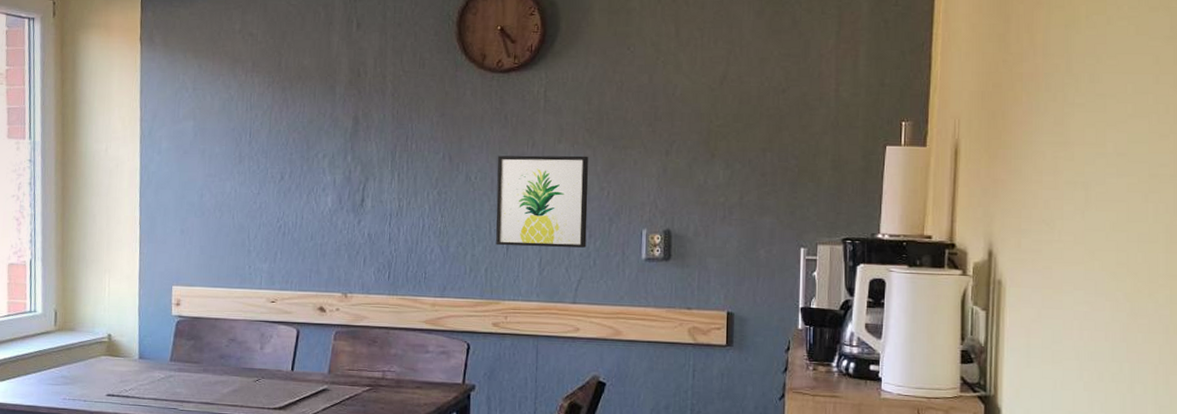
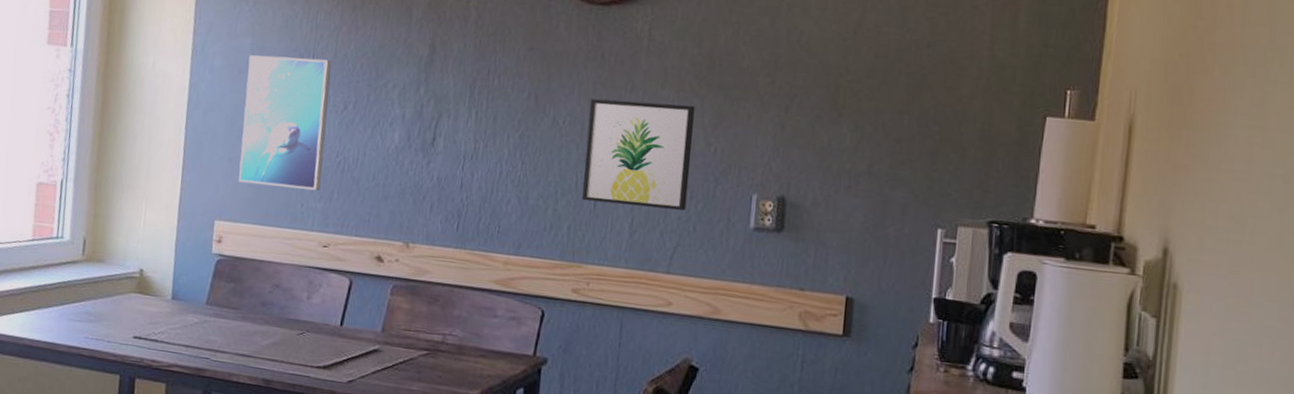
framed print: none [190,136,267,254] -> present [238,55,332,191]

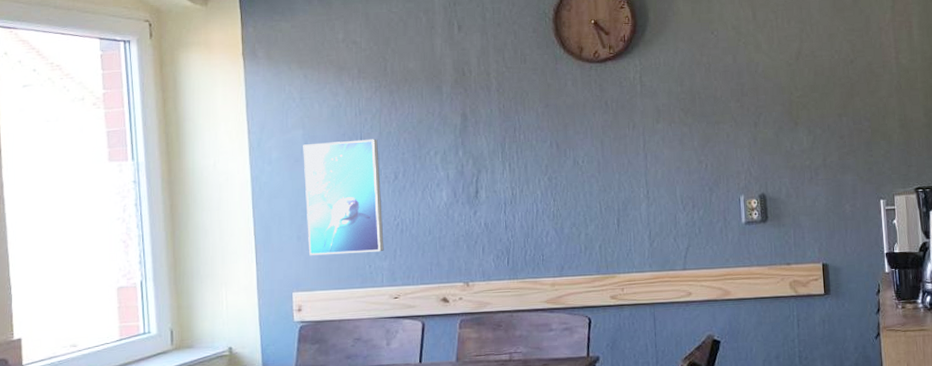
wall art: present [582,98,695,211] -> none [601,133,691,223]

